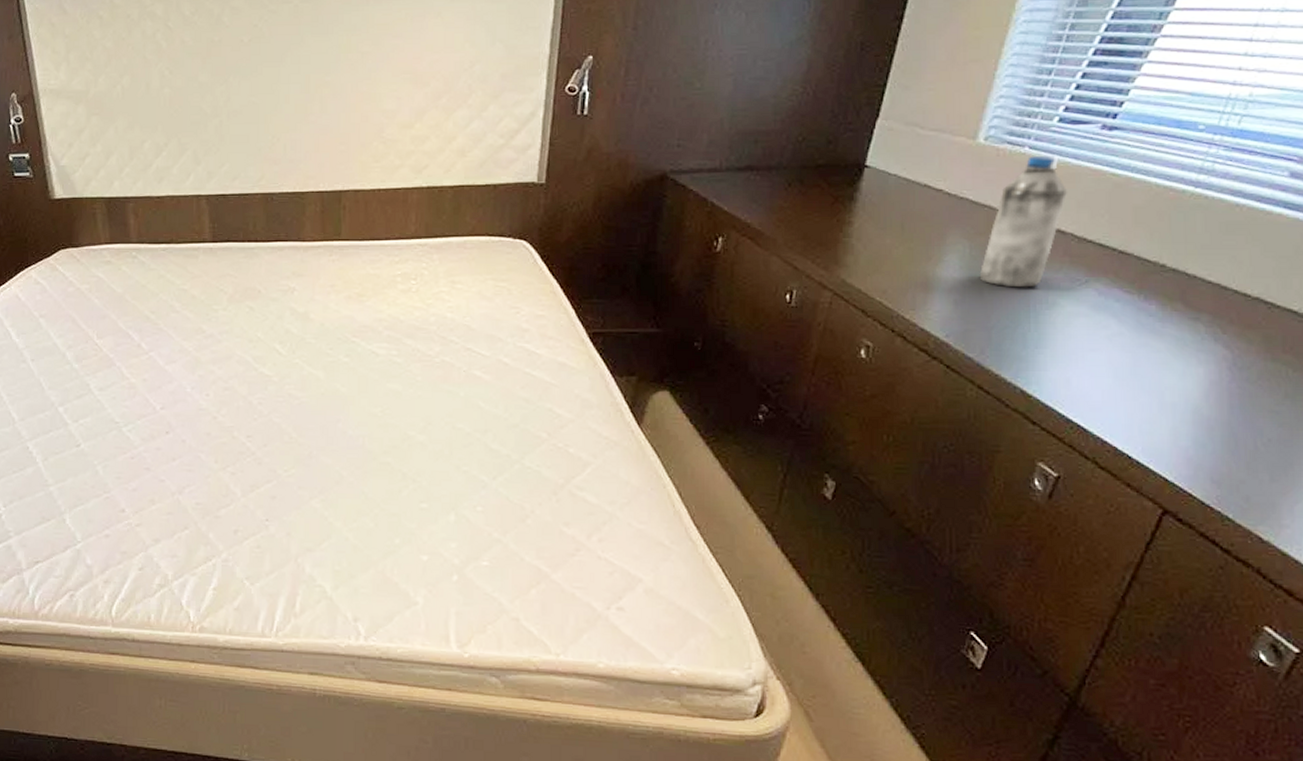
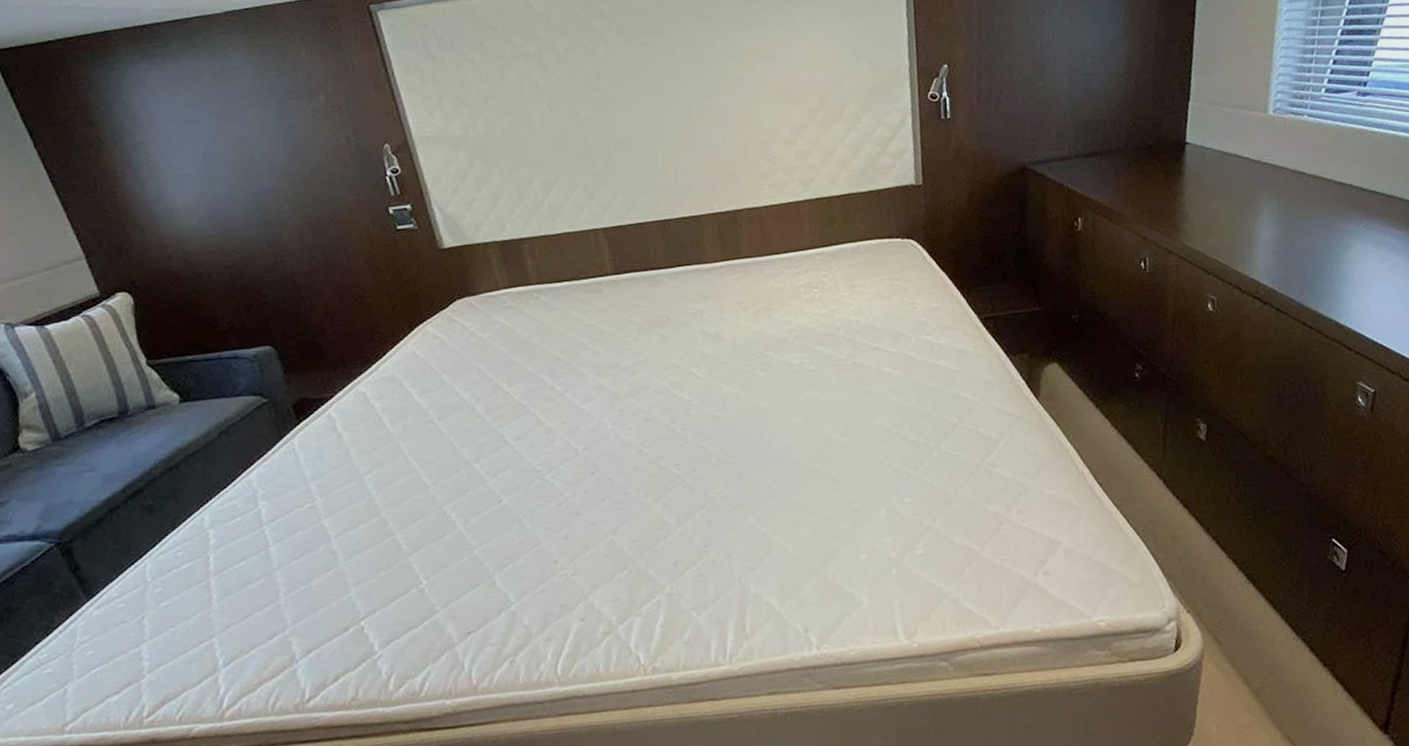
water bottle: present [979,156,1067,288] -> none [1288,121,1342,235]

